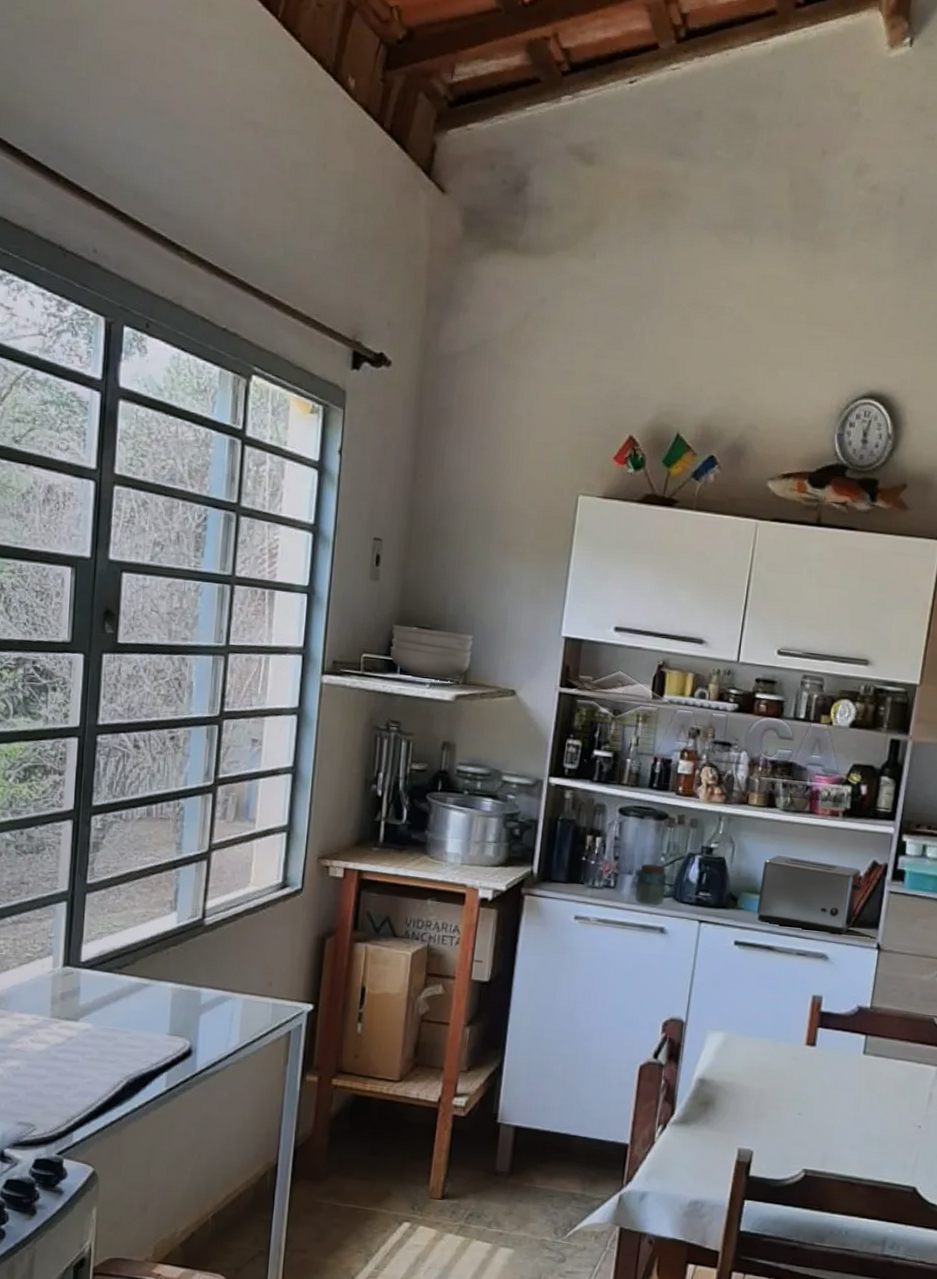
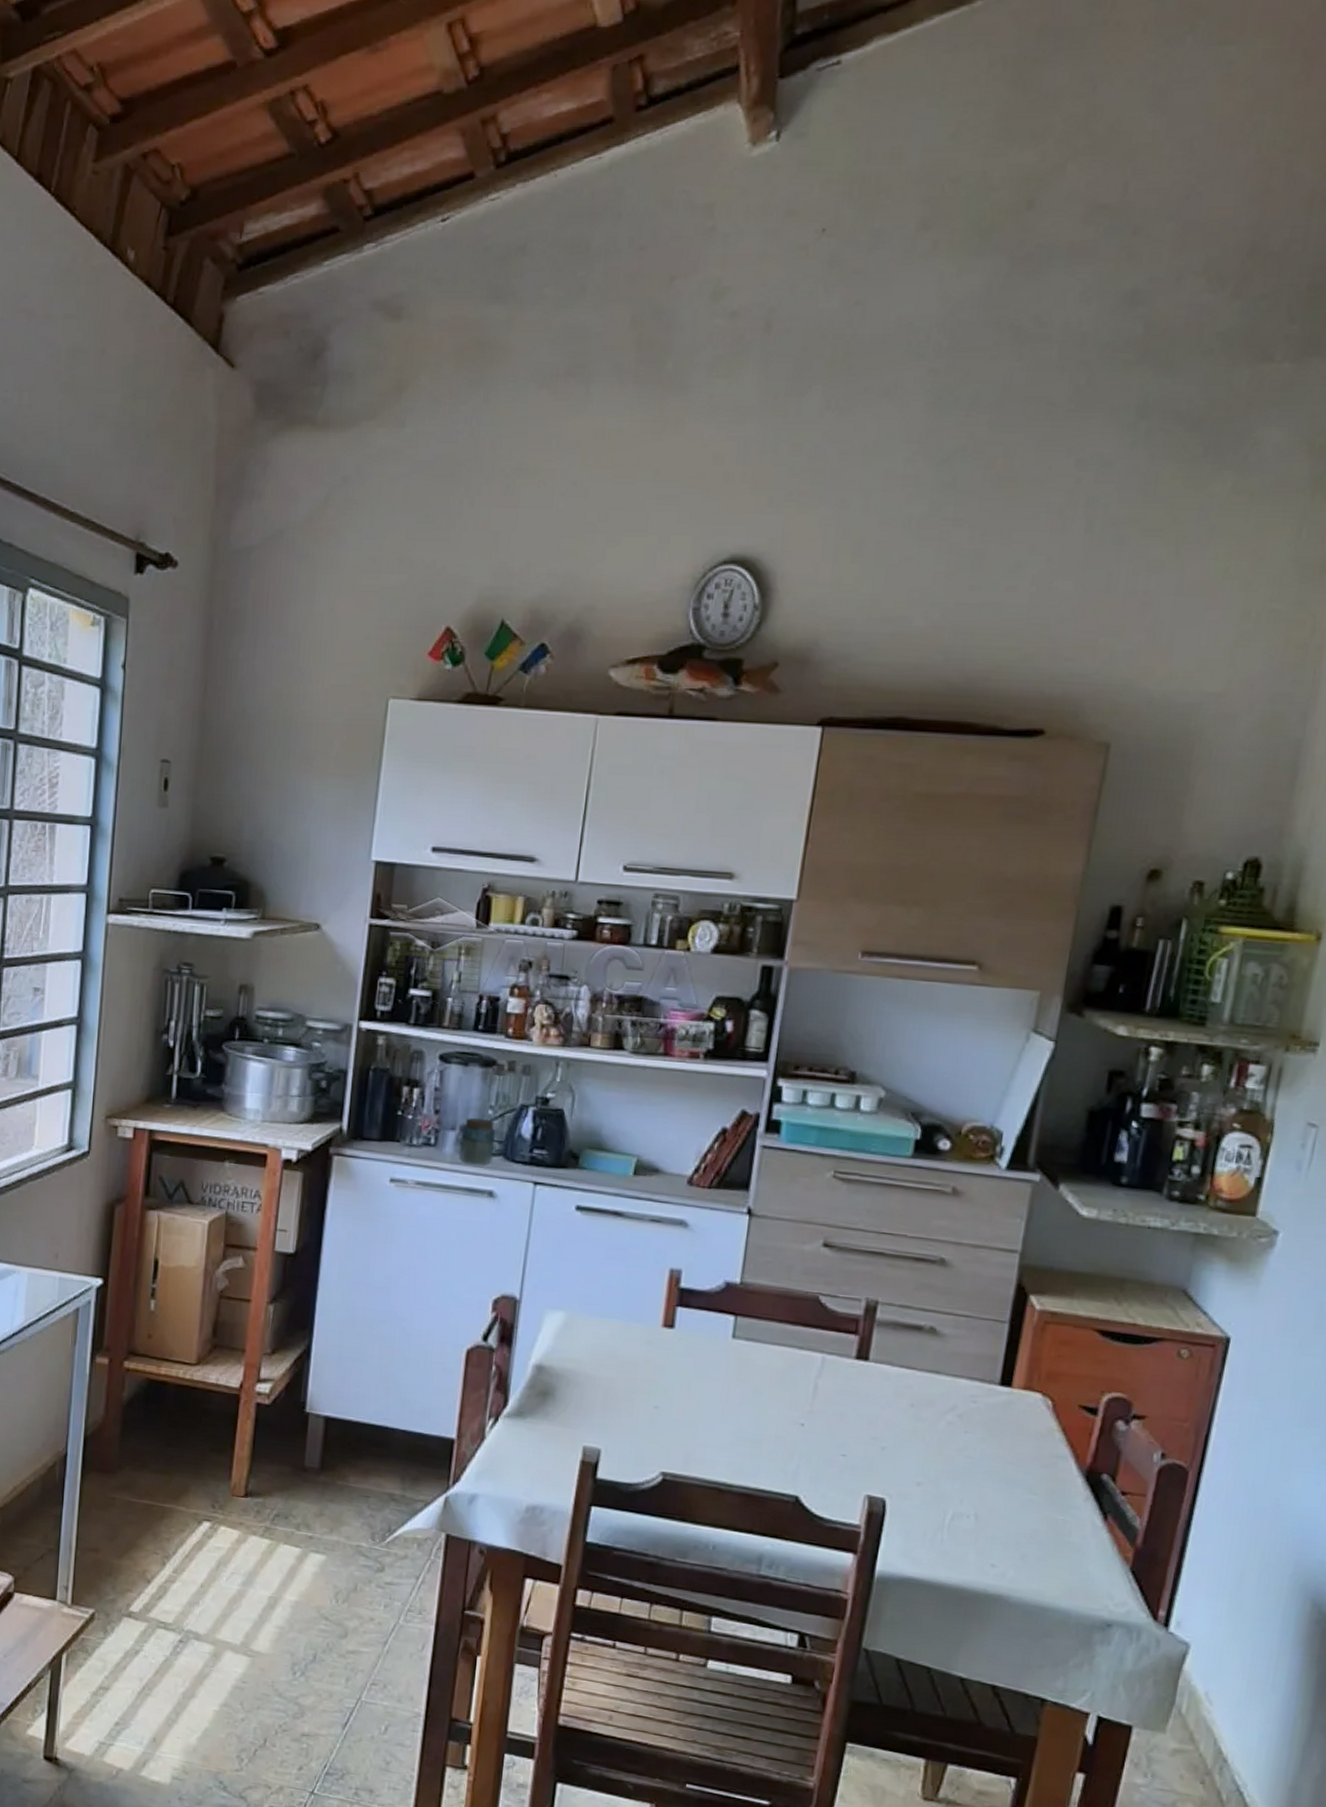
bowl: present [390,624,473,679] -> none [180,855,272,914]
toaster: present [756,855,862,936] -> none [601,1106,729,1199]

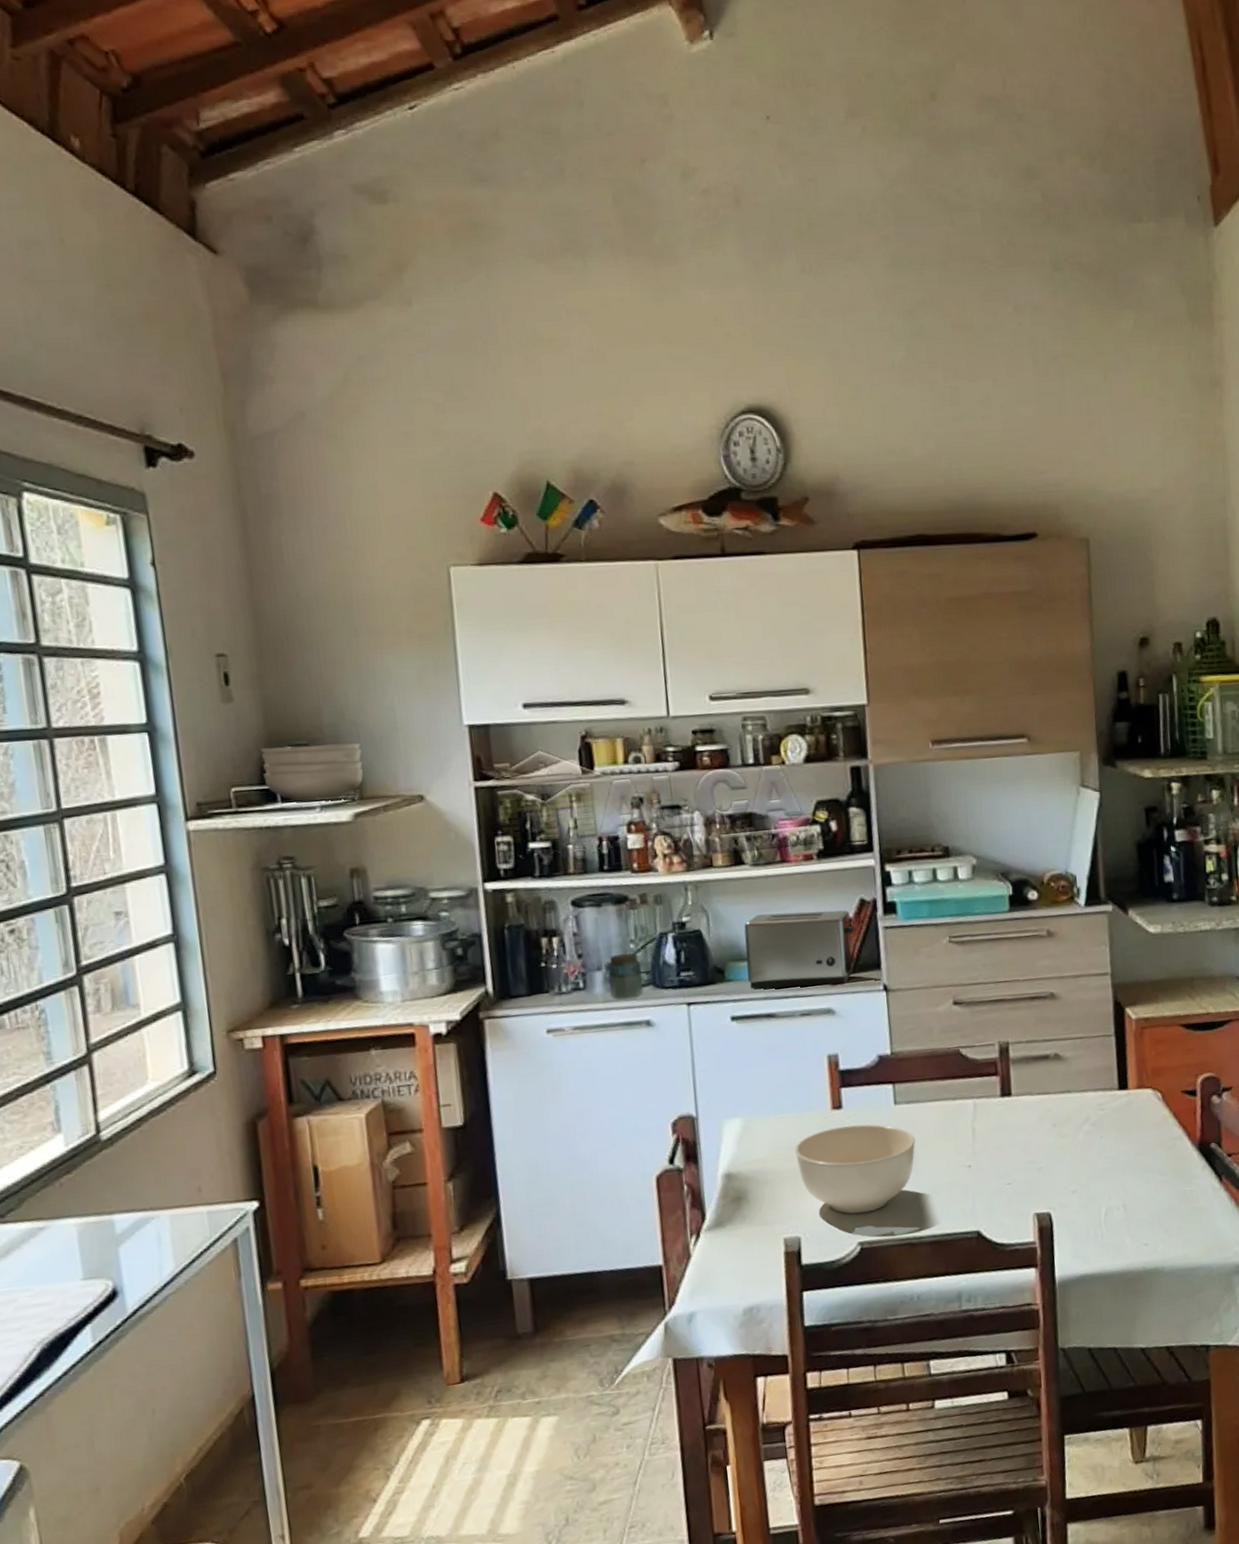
bowl: none [180,855,272,914] -> present [260,743,364,802]
toaster: none [601,1106,729,1199] -> present [744,910,855,990]
bowl: none [613,1346,748,1444] -> present [795,1124,916,1214]

